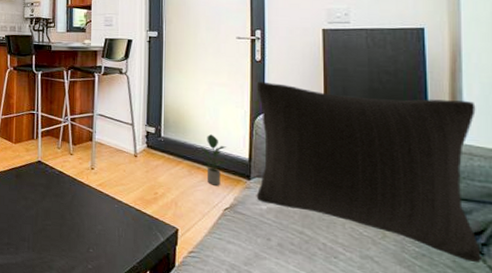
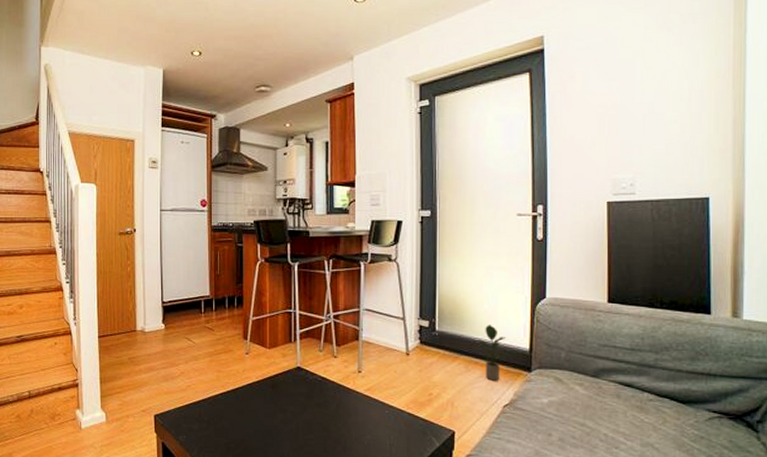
pillow: present [256,81,482,264] -> none [537,263,756,441]

